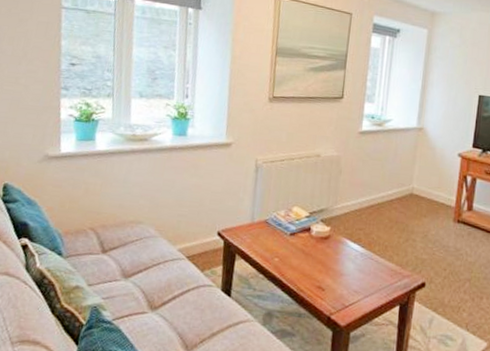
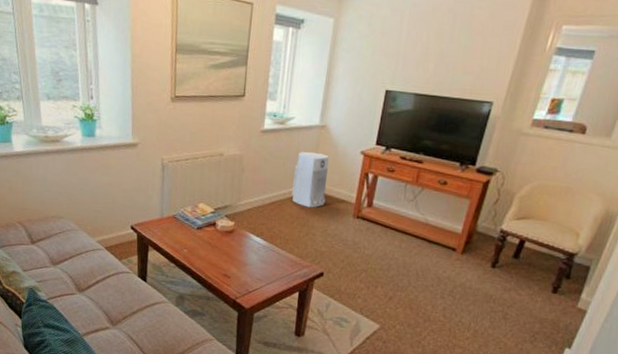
air purifier: none [389,153,427,212] -> present [291,152,329,208]

